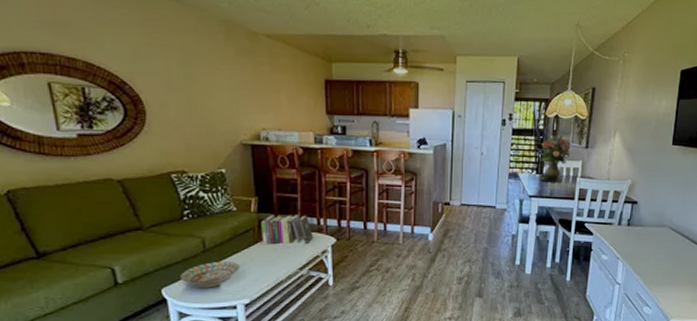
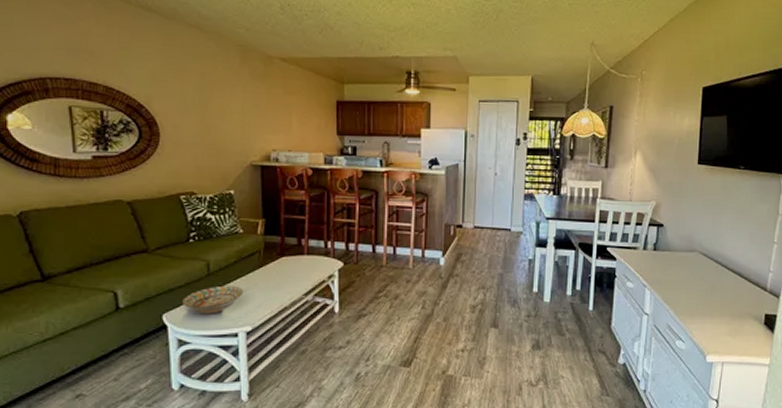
books: present [261,215,313,245] -> none [267,237,320,269]
bouquet: present [540,133,571,183] -> none [557,153,589,205]

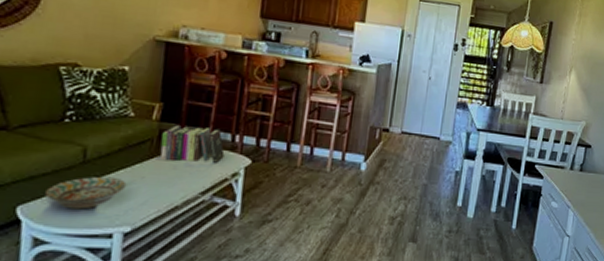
books: none [267,237,320,269] -> present [160,125,225,163]

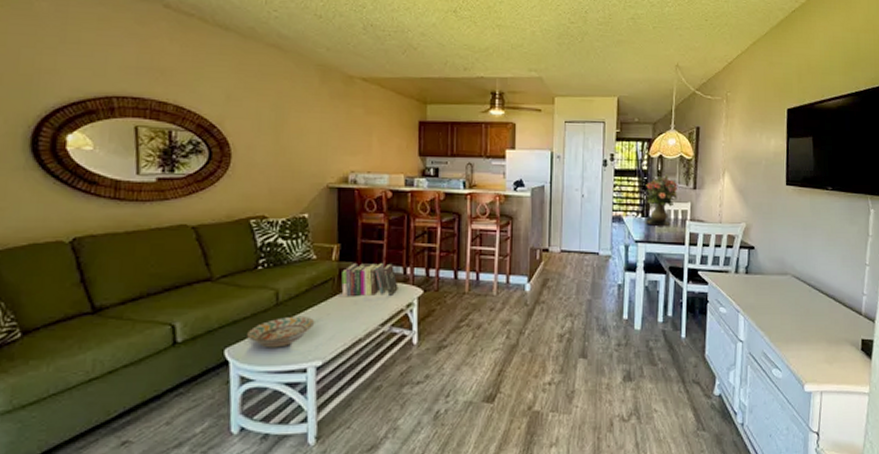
bouquet: none [490,65,525,118] -> present [646,174,677,227]

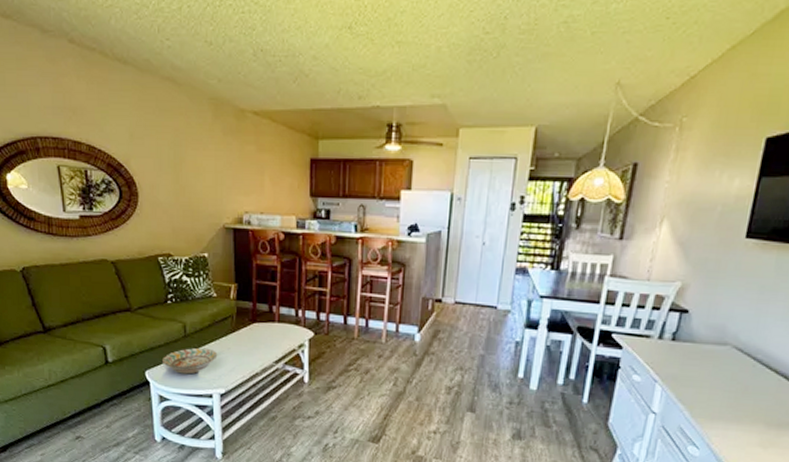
books: present [341,263,398,297] -> none [239,303,291,336]
bouquet: present [646,174,677,227] -> none [555,220,599,283]

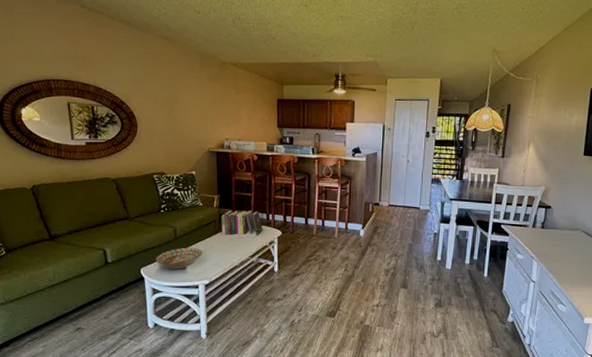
books: none [239,303,291,336] -> present [221,210,263,235]

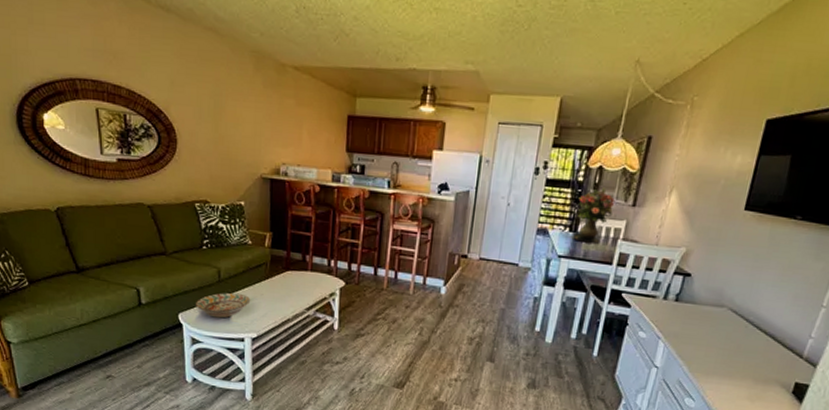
books: present [221,210,263,235] -> none [273,251,323,284]
bouquet: none [460,144,488,188] -> present [573,187,615,245]

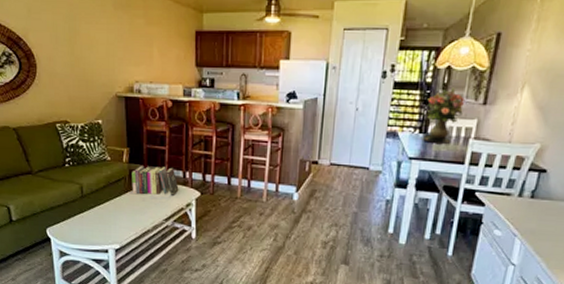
decorative bowl: present [195,292,251,319] -> none [61,206,112,232]
books: none [273,251,323,284] -> present [132,166,179,195]

